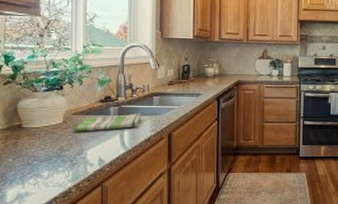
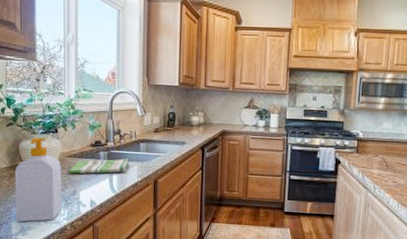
soap bottle: none [11,95,67,188] -> present [14,137,62,222]

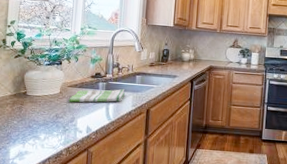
soap bottle: present [14,137,62,222] -> none [14,68,63,147]

